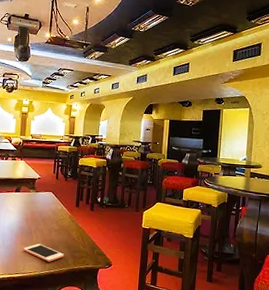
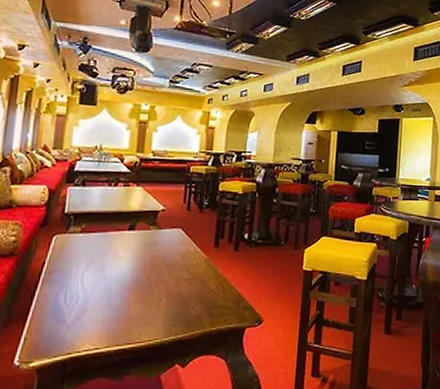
cell phone: present [23,243,65,262] -> none [139,299,198,324]

